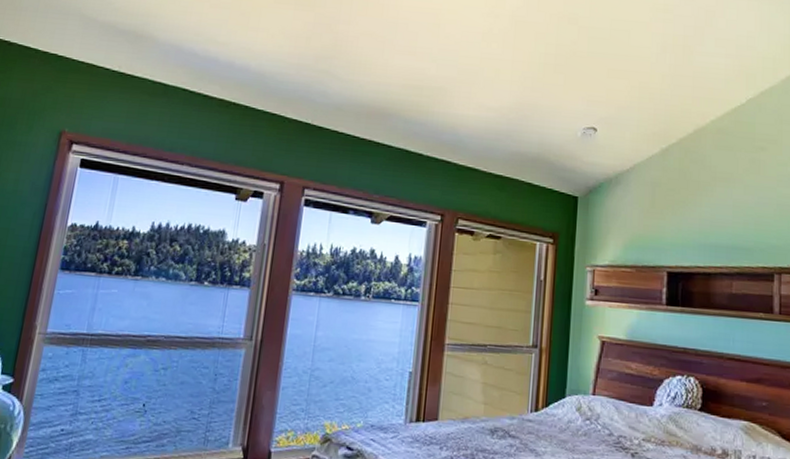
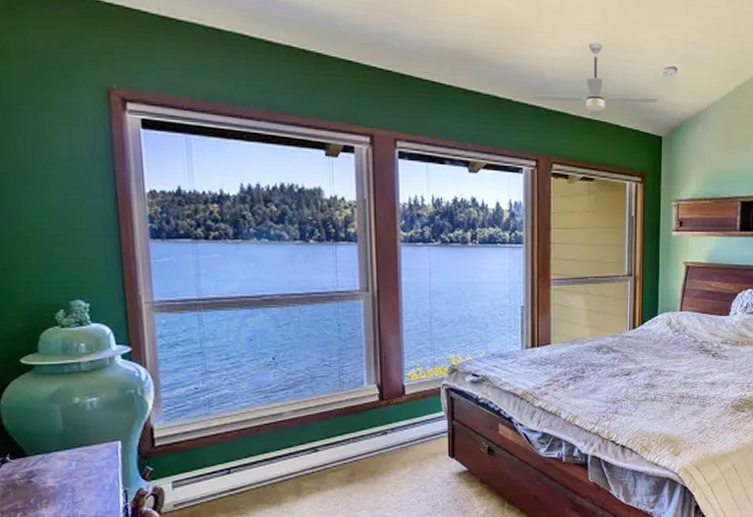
ceiling fan: none [444,101,575,174] -> present [533,42,658,117]

